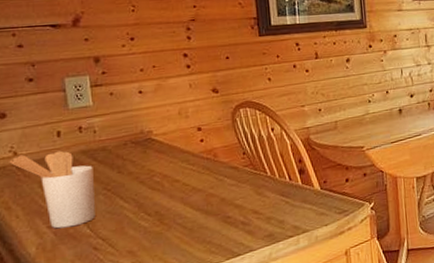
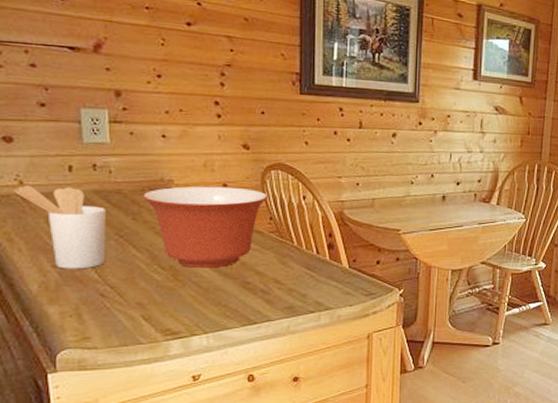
mixing bowl: none [126,129,239,211] -> present [143,186,267,268]

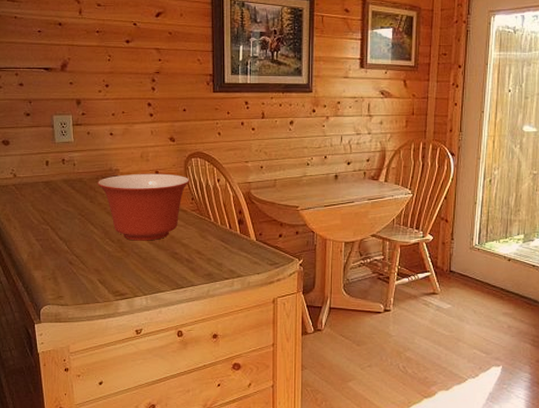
utensil holder: present [14,185,106,269] -> none [10,177,72,242]

